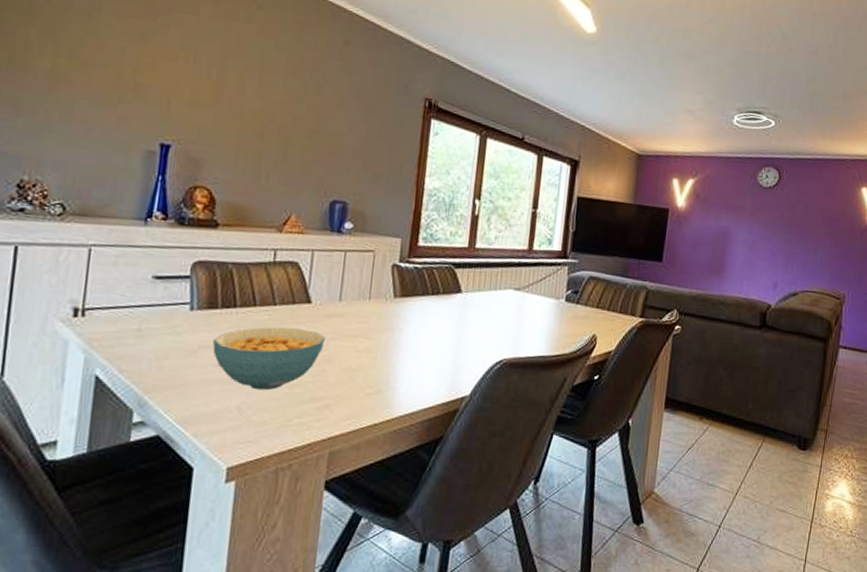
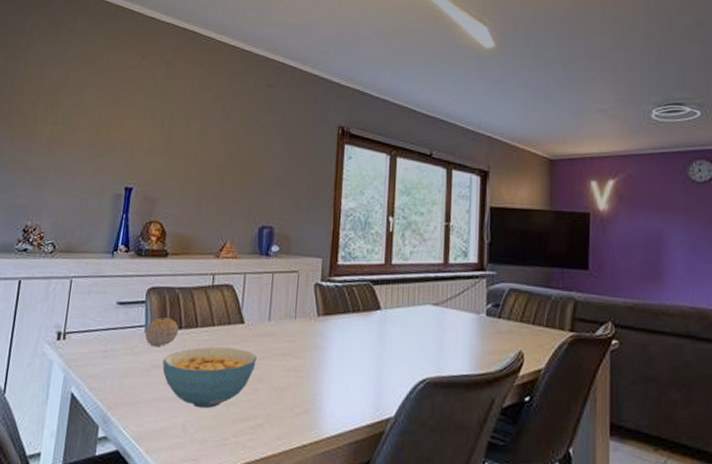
fruit: none [190,294,233,326] -> present [145,317,179,346]

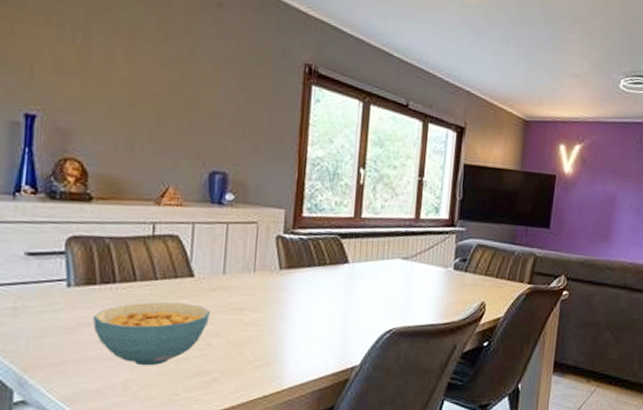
fruit: present [145,317,179,346] -> none [67,270,112,302]

